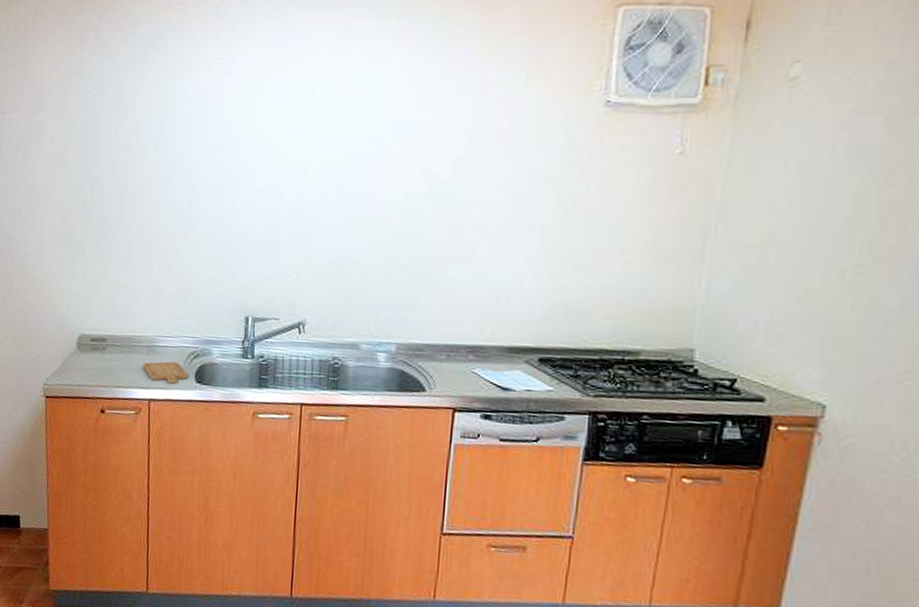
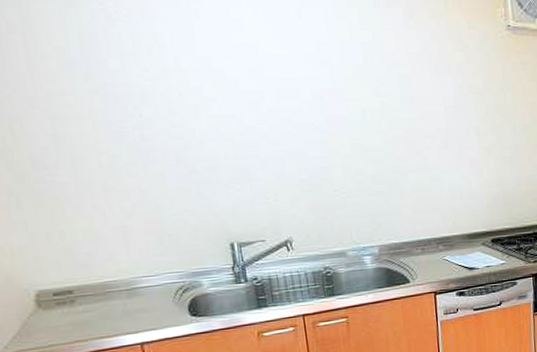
chopping board: present [143,361,188,384] -> none [125,300,181,324]

